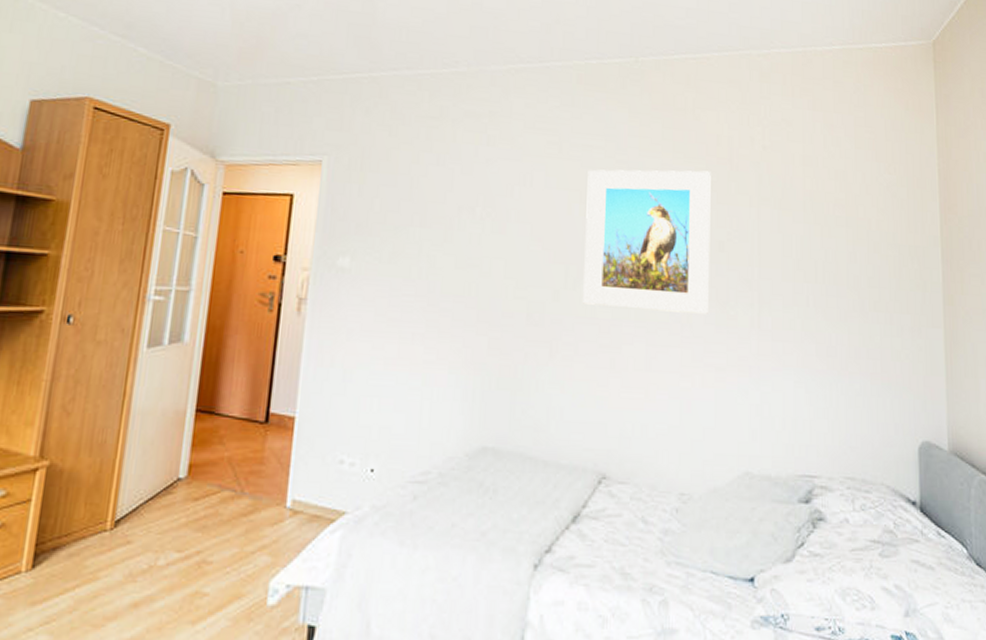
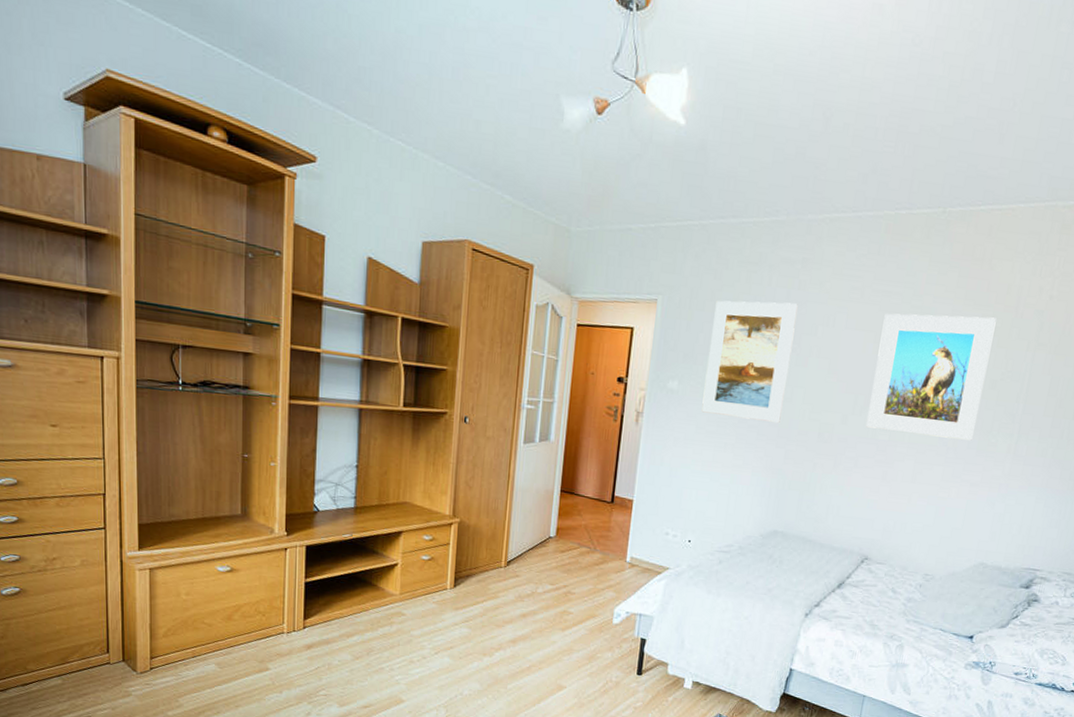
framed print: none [381,160,489,305] -> present [701,300,798,424]

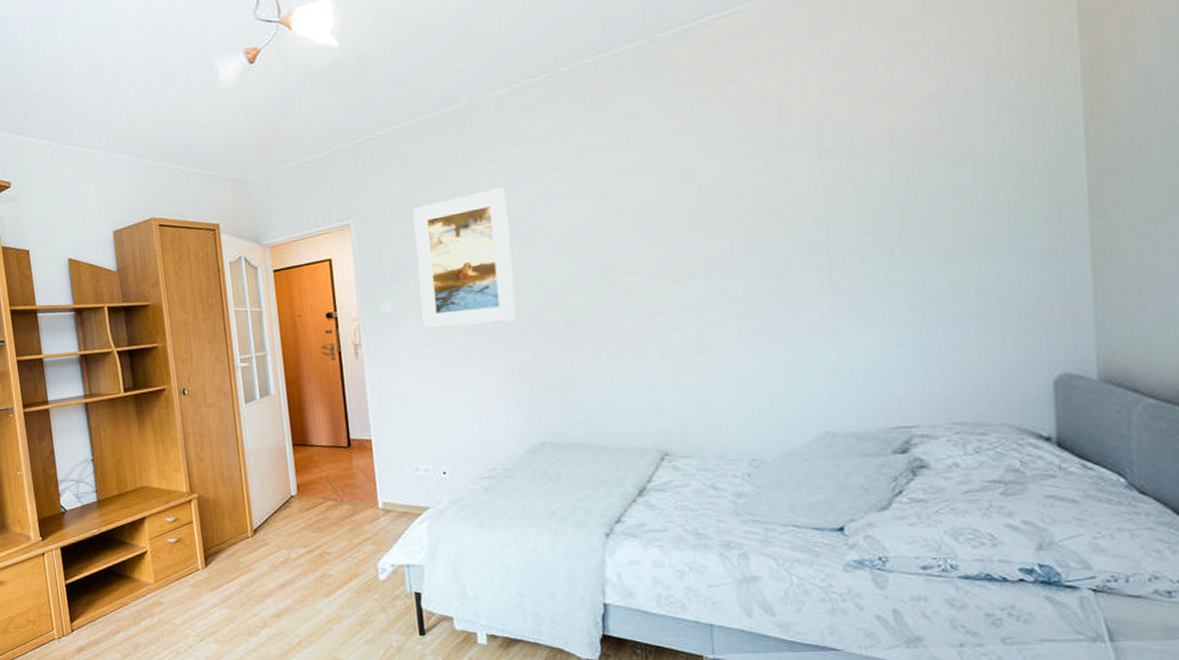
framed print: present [866,313,997,441] -> none [611,137,767,301]

